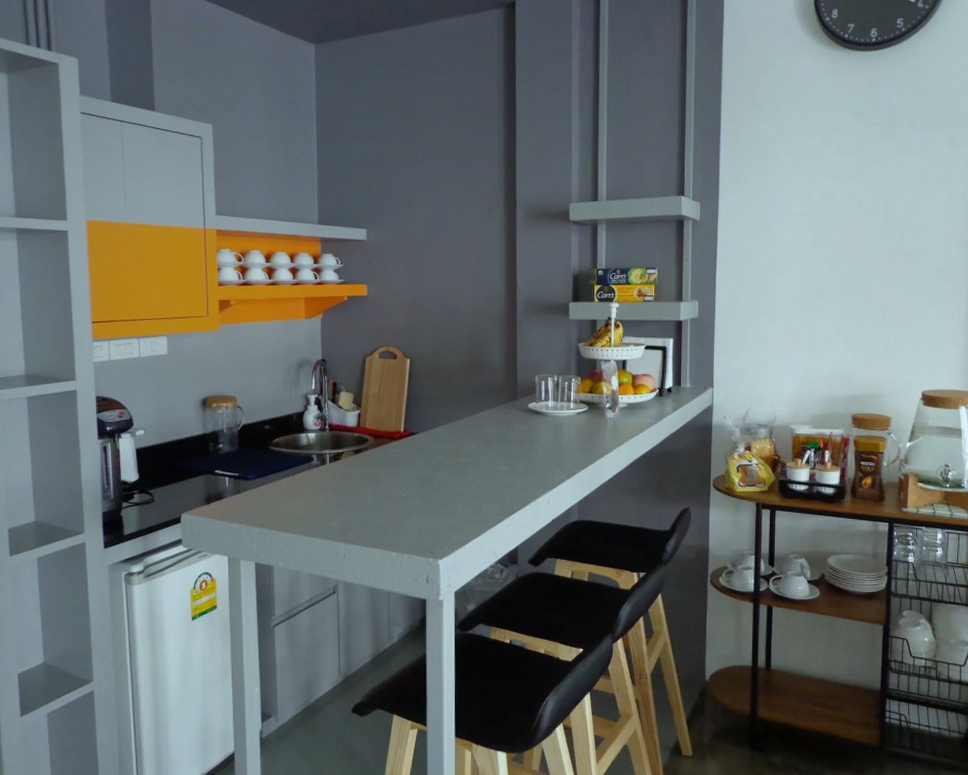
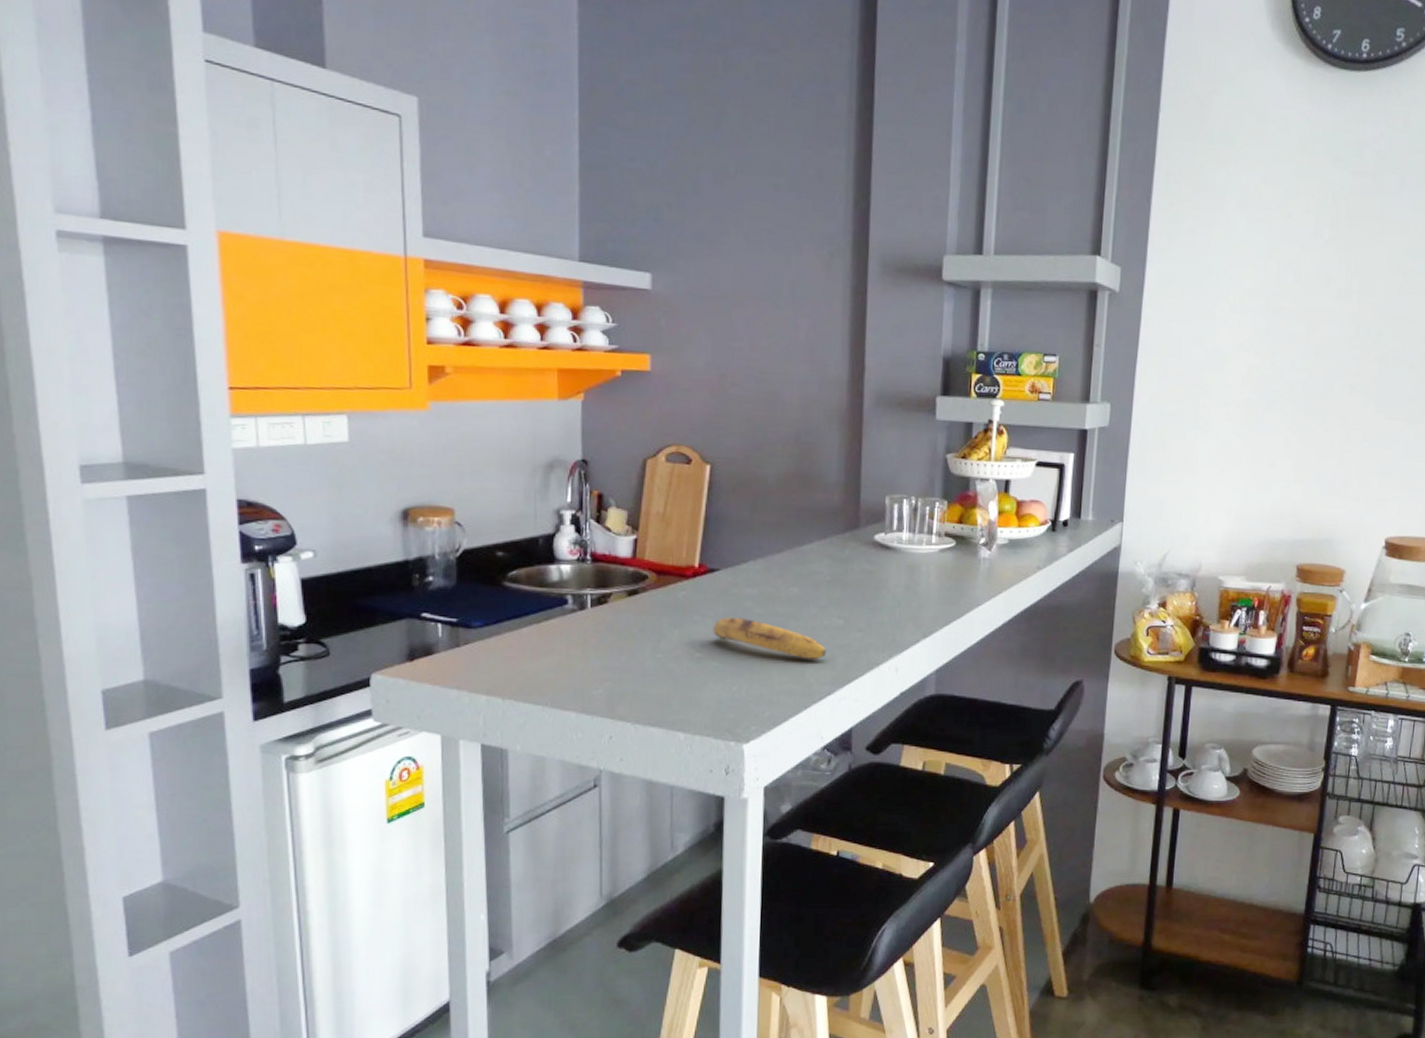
banana: none [414,467,497,496] -> present [712,616,827,659]

